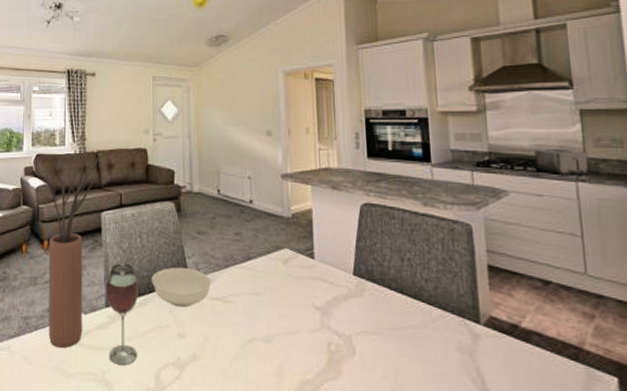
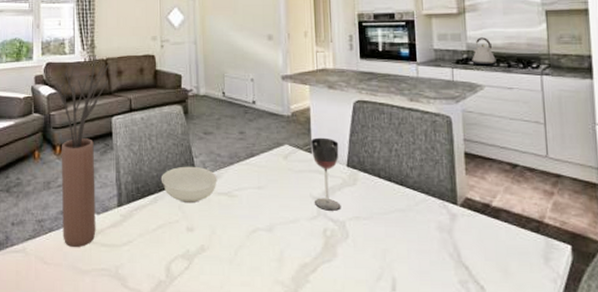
wineglass: present [106,263,139,365] -> none [118,164,150,260]
wineglass: none [312,242,347,324] -> present [310,137,341,211]
kettle: none [494,138,523,171] -> present [472,37,497,67]
toaster: present [535,148,589,176] -> none [507,46,552,70]

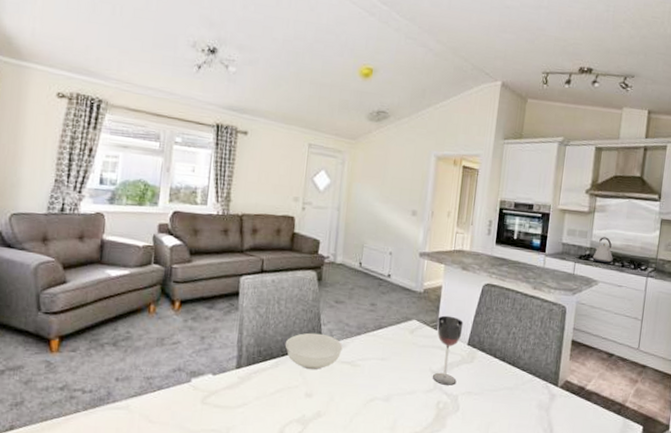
vase: present [55,55,109,247] -> none [173,209,244,407]

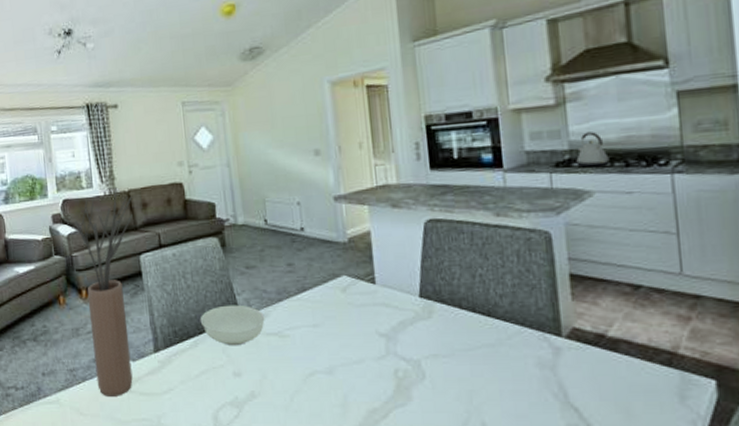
vase: none [173,209,244,407] -> present [75,187,133,396]
wineglass: present [433,315,464,385] -> none [373,265,415,349]

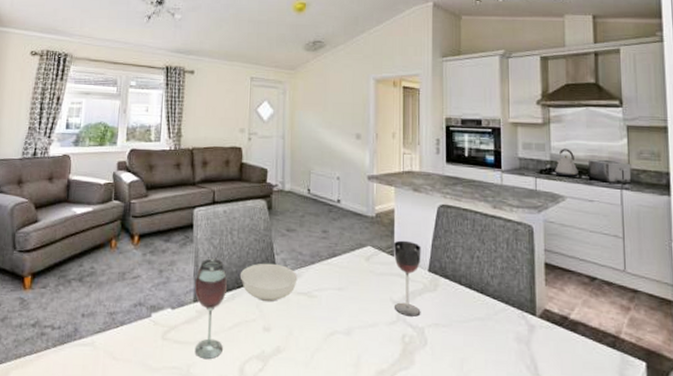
vase: present [75,187,133,396] -> none [134,144,195,343]
wineglass: none [153,305,192,408] -> present [195,258,228,359]
wineglass: none [373,265,415,349] -> present [393,240,421,317]
toaster: none [623,137,687,169] -> present [589,159,632,185]

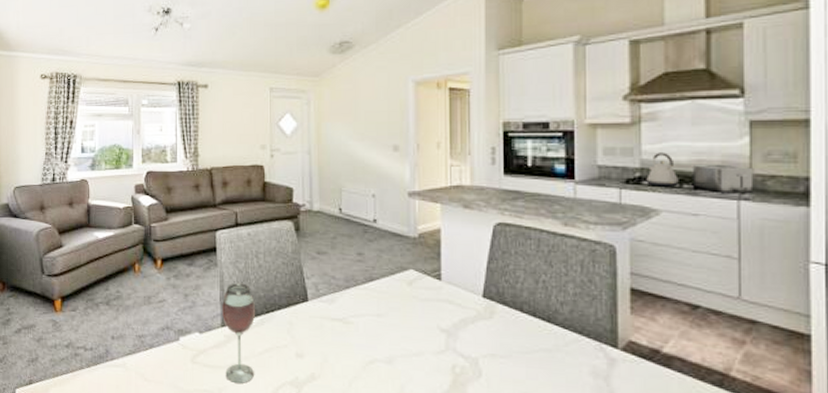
bowl: present [240,263,298,301] -> none [268,287,331,327]
wineglass: present [393,240,421,317] -> none [440,263,474,346]

